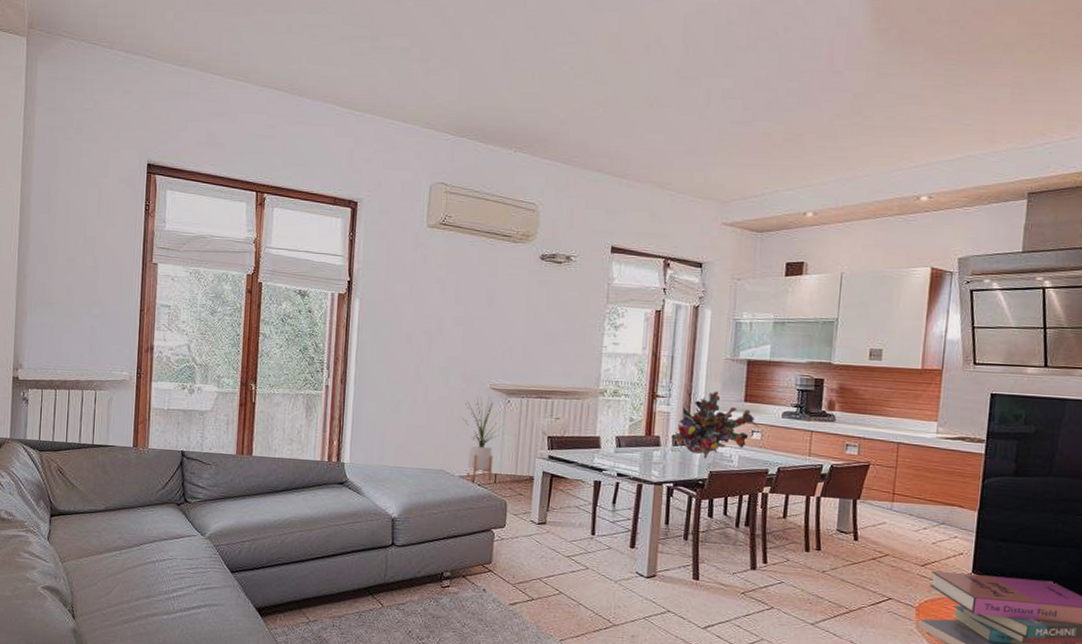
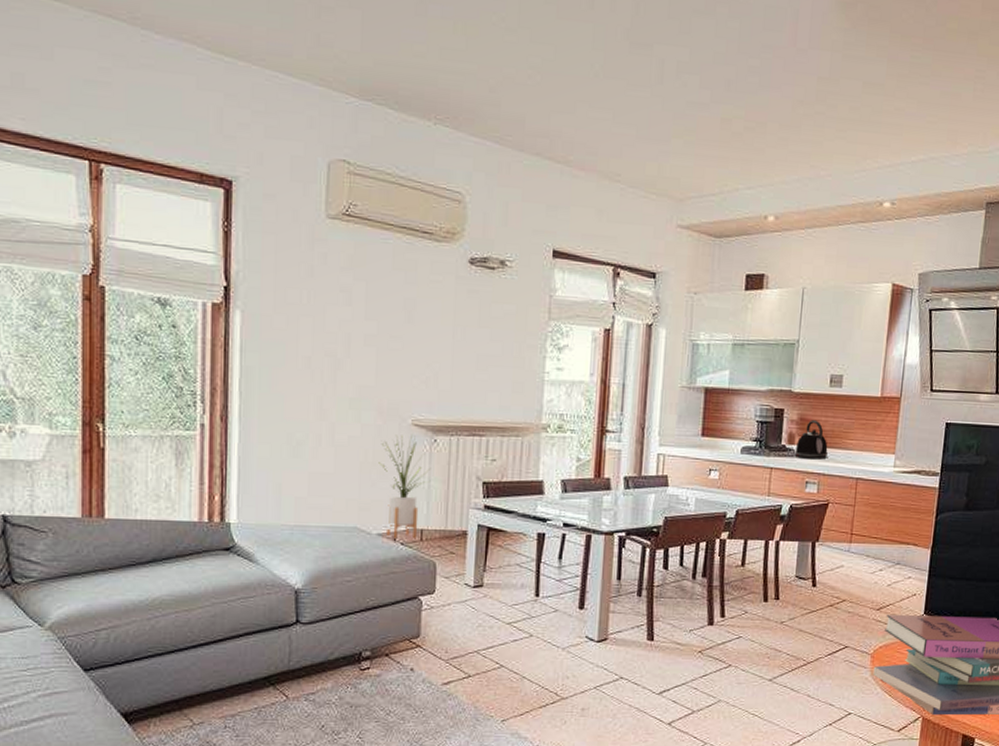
flower arrangement: present [673,391,759,459] -> none [625,424,717,503]
kettle: none [835,388,869,425] -> present [794,419,829,460]

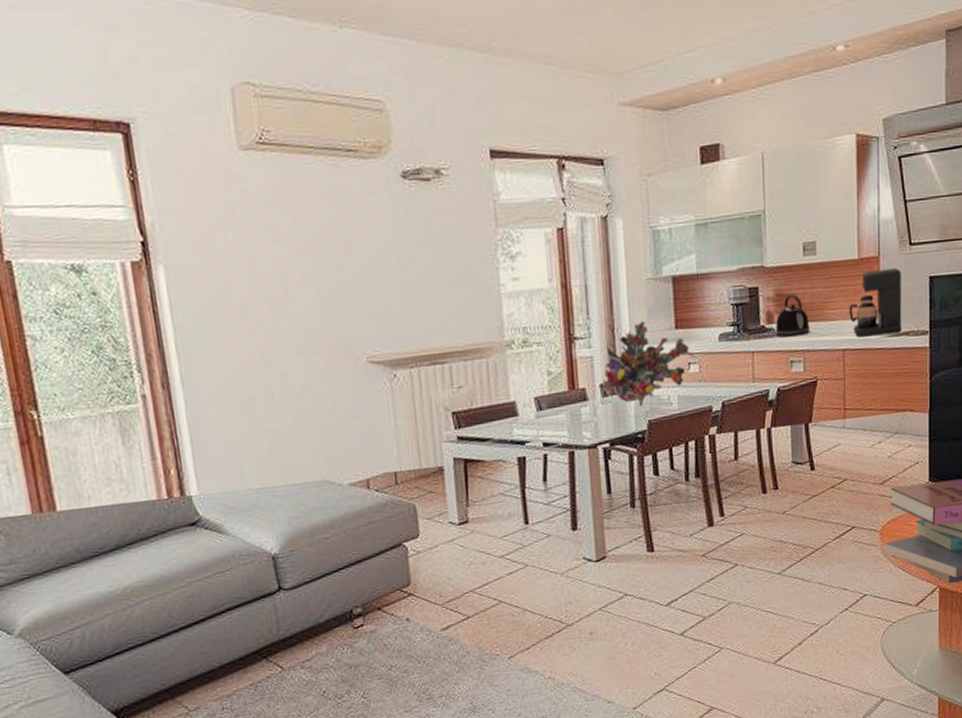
house plant: present [378,434,430,540] -> none [337,372,394,487]
flower arrangement: none [625,424,717,503] -> present [602,320,695,407]
coffee maker: none [866,409,920,471] -> present [849,268,902,337]

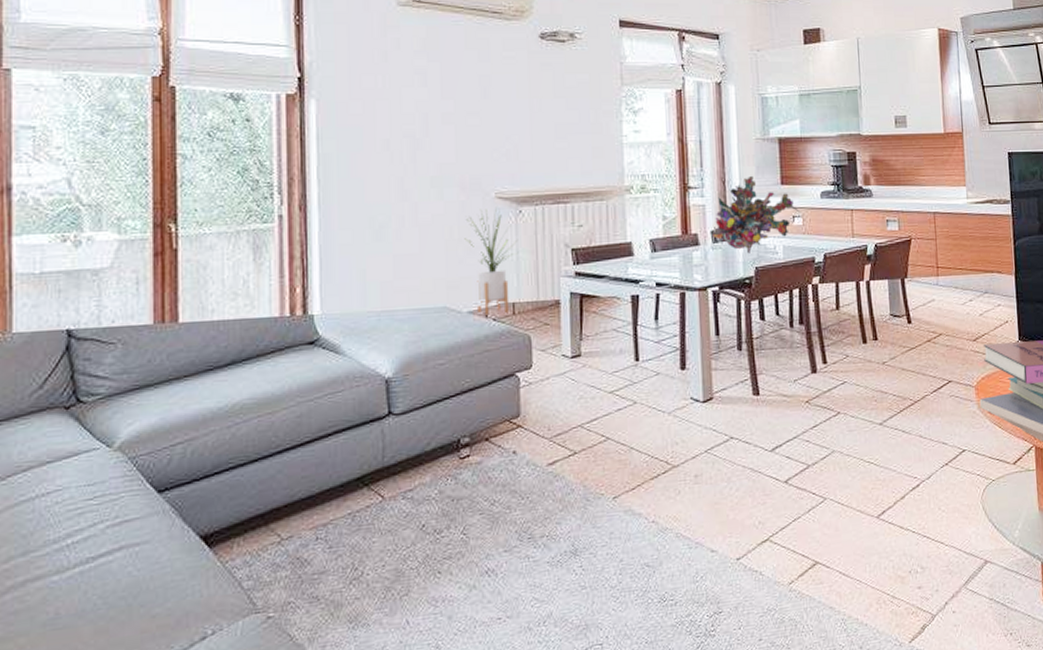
house plant: none [337,372,394,487] -> present [464,207,517,315]
kettle: present [775,293,811,338] -> none [872,159,904,198]
coffee maker: present [849,268,902,337] -> none [937,143,986,203]

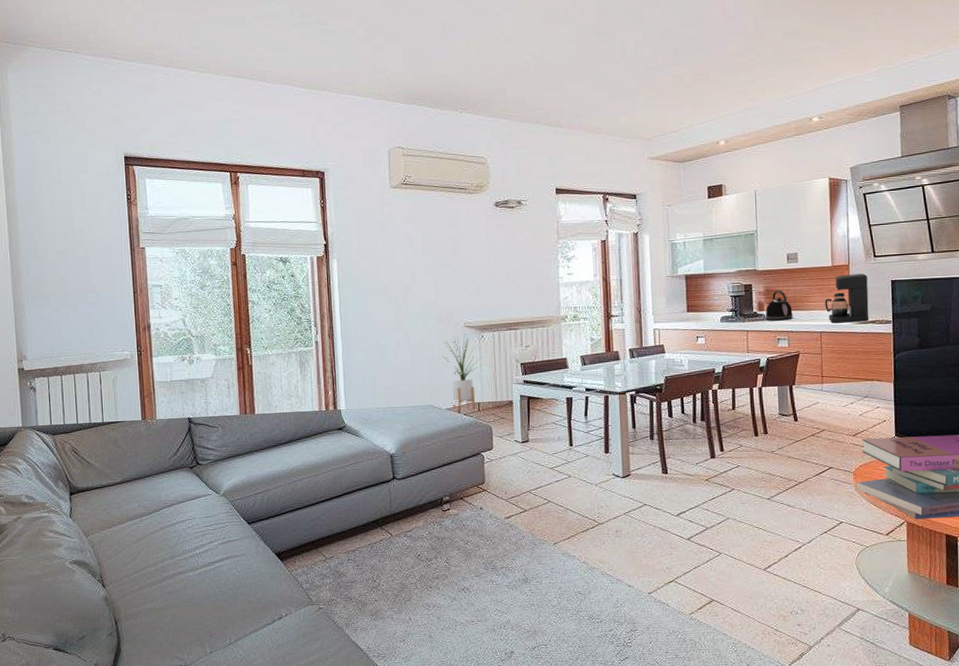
flower arrangement: present [713,175,799,254] -> none [630,305,702,366]
kettle: none [872,159,904,198] -> present [765,290,794,321]
coffee maker: none [937,143,986,203] -> present [824,273,869,324]

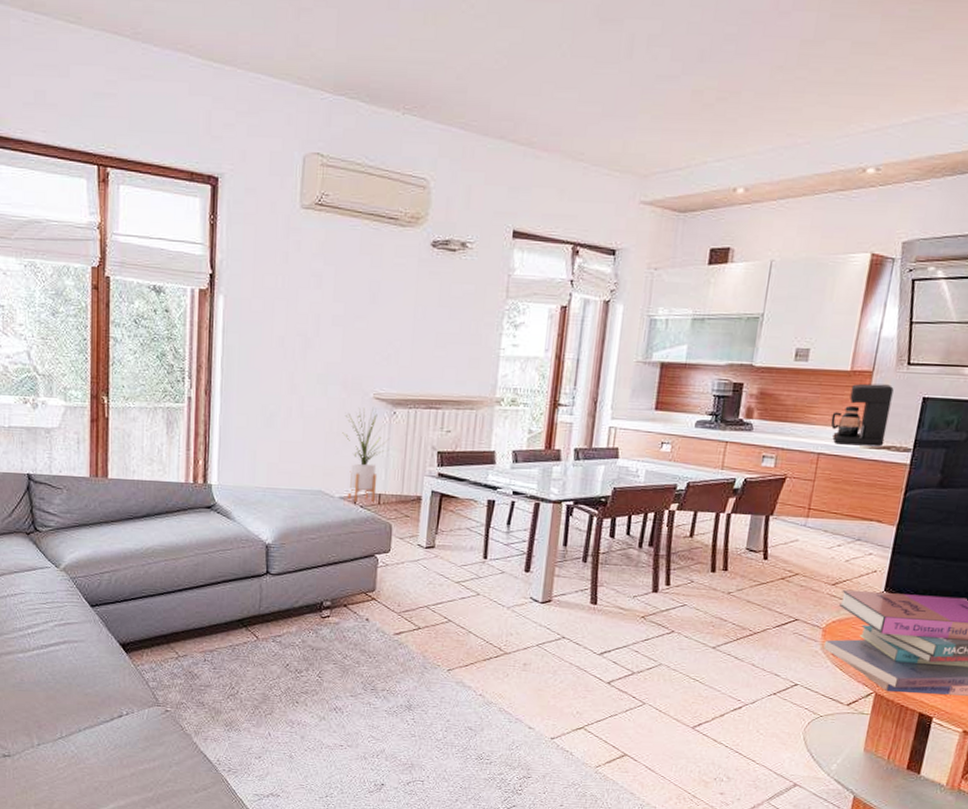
kettle: present [765,290,794,321] -> none [752,394,789,434]

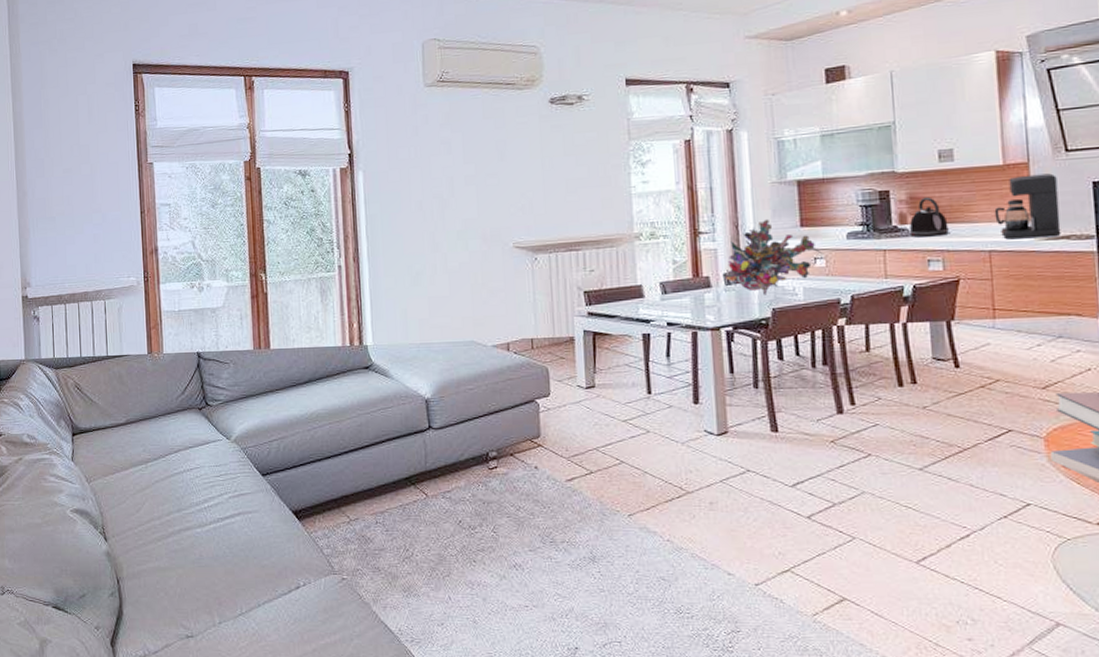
house plant: present [342,406,389,503] -> none [487,255,533,349]
flower arrangement: none [575,398,670,474] -> present [725,219,822,295]
kettle: none [752,394,789,434] -> present [909,196,950,238]

